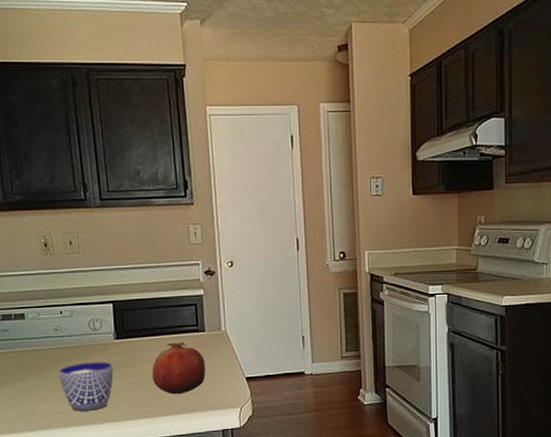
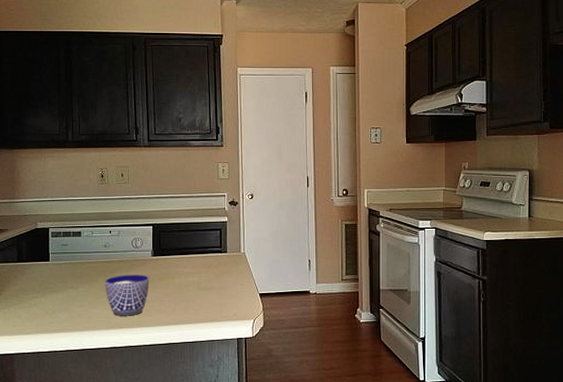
fruit: present [152,342,206,395] -> none [181,261,226,306]

